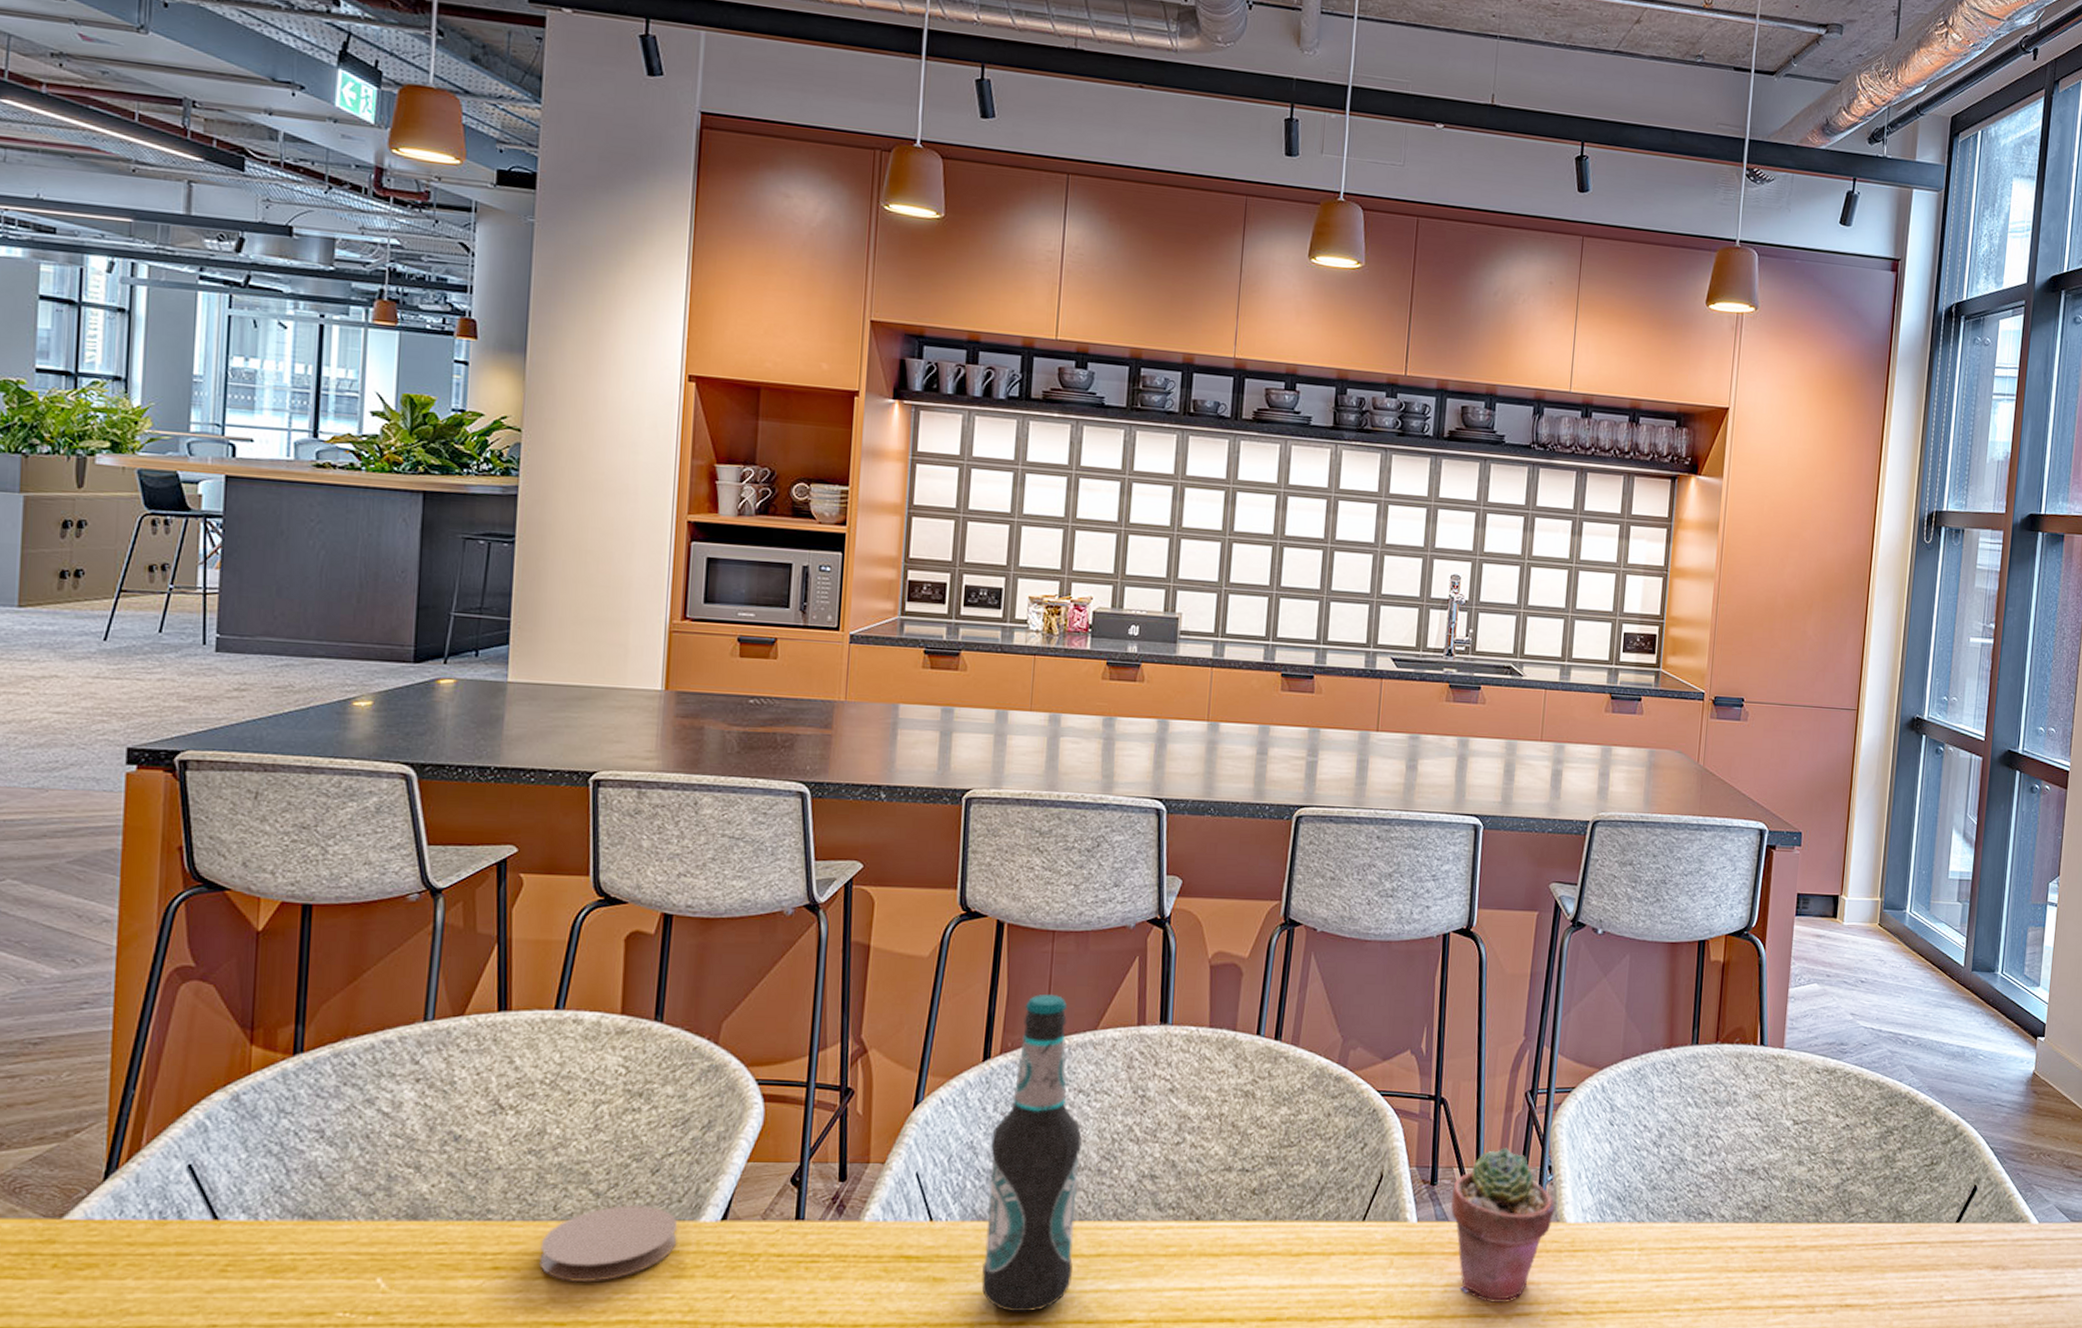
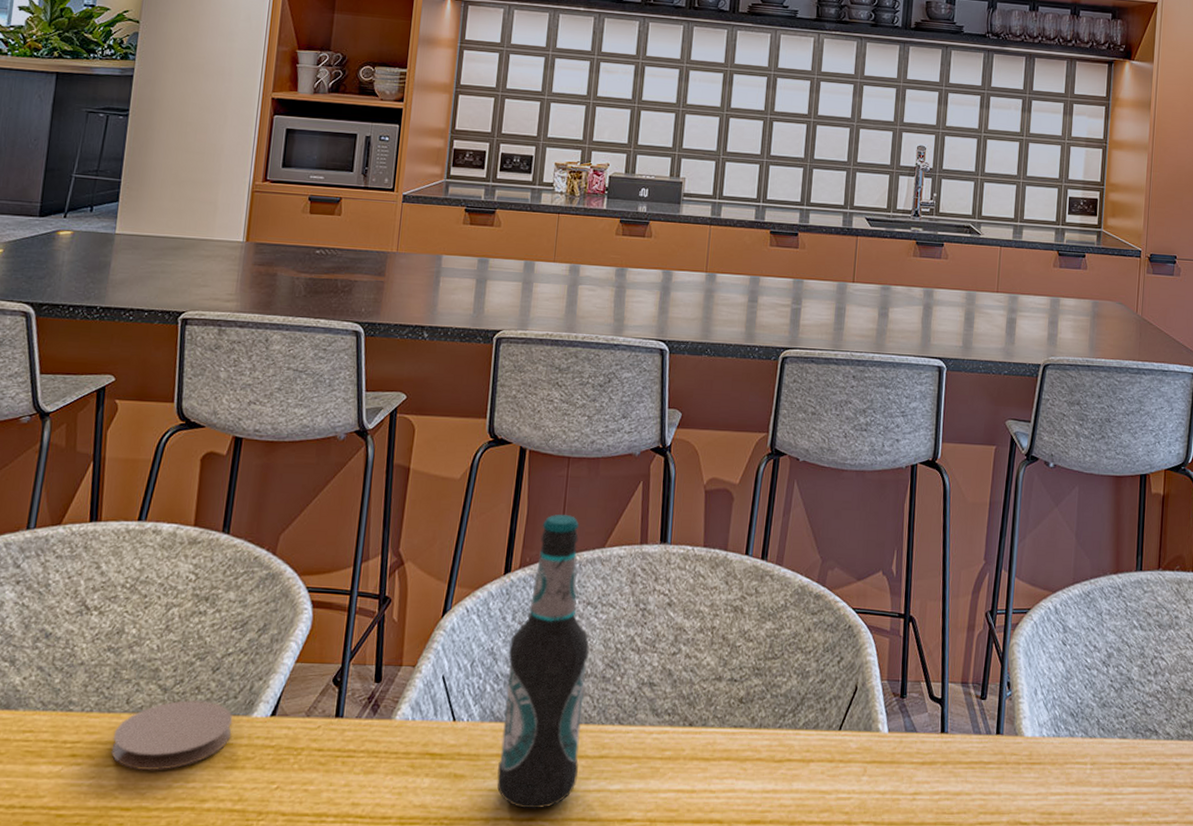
potted succulent: present [1450,1148,1555,1304] -> none [918,664,1014,812]

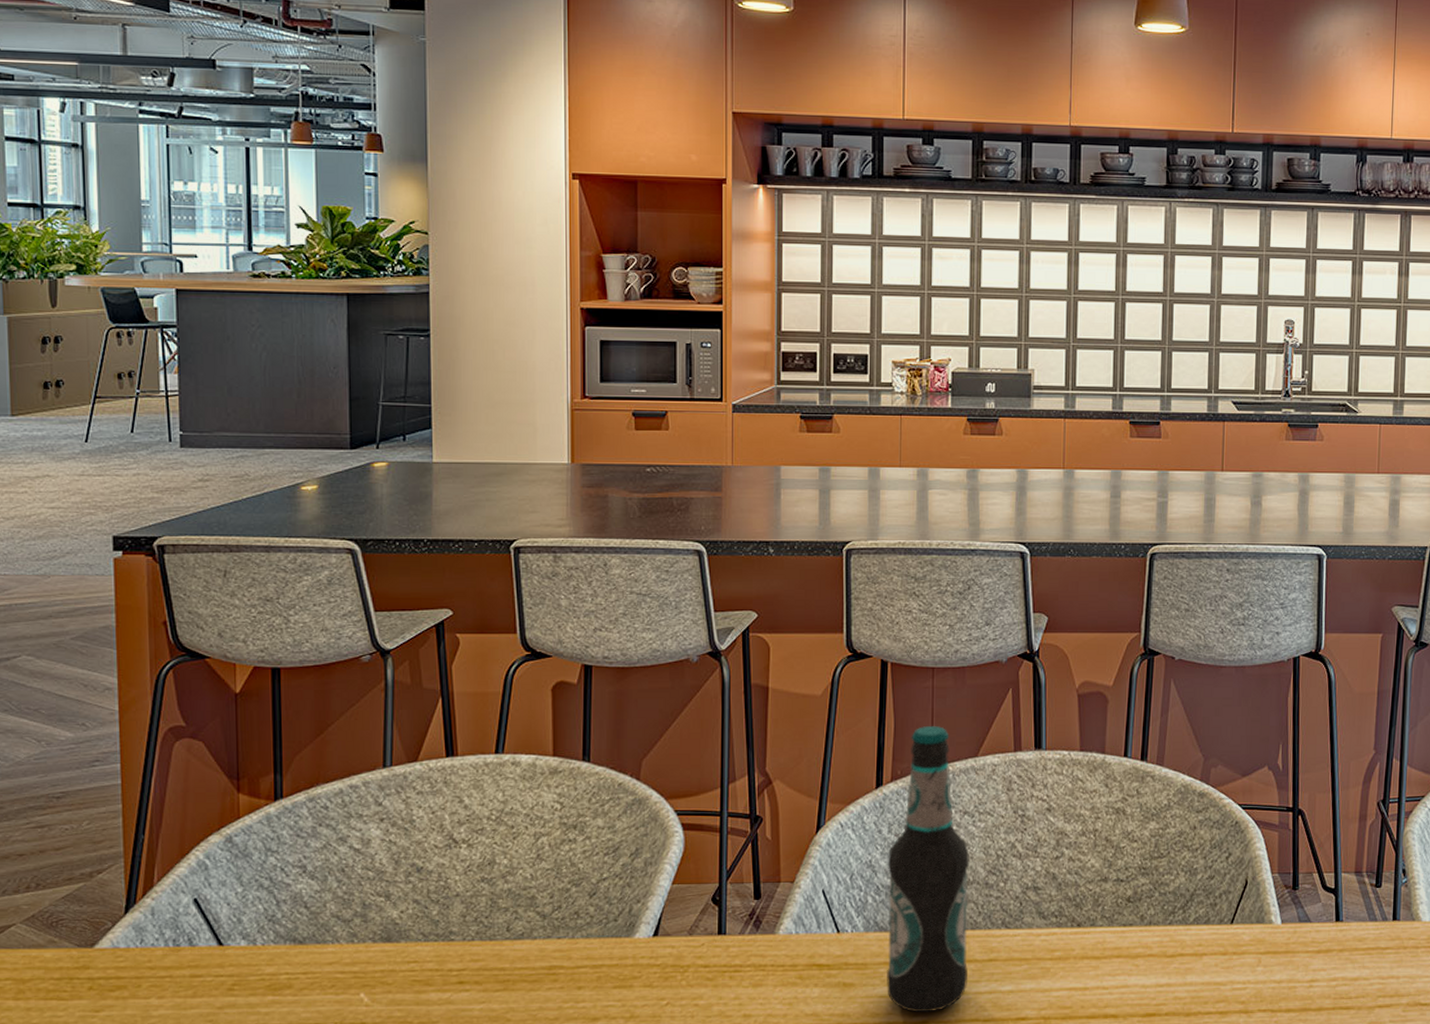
coaster: present [111,700,233,771] -> none [498,925,616,994]

